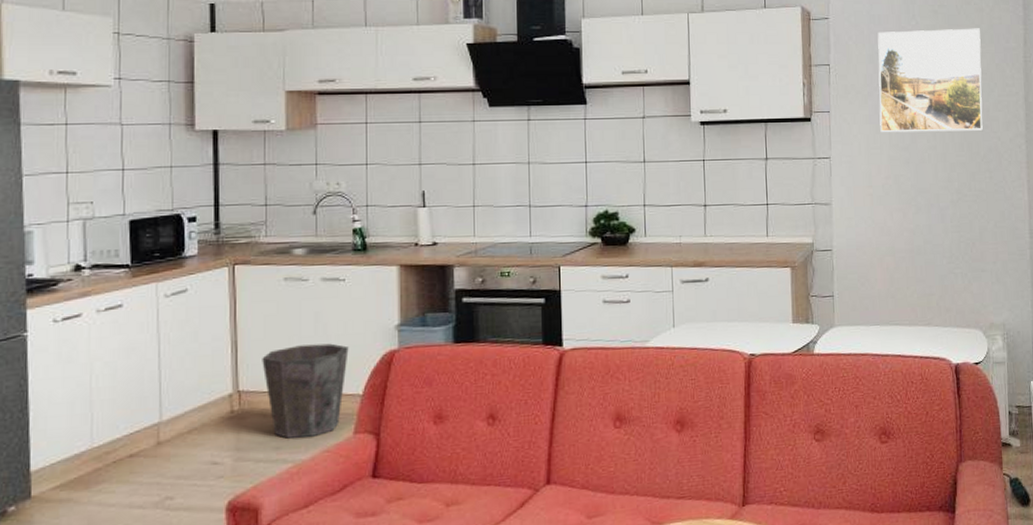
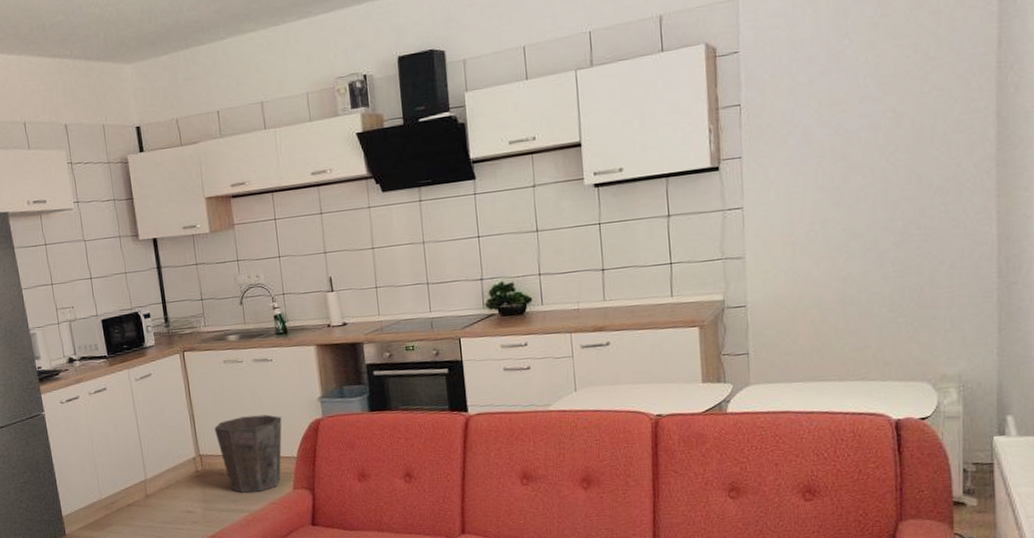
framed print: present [877,28,983,133] -> none [799,35,938,174]

